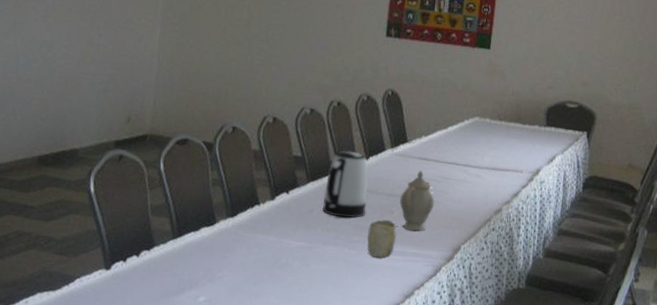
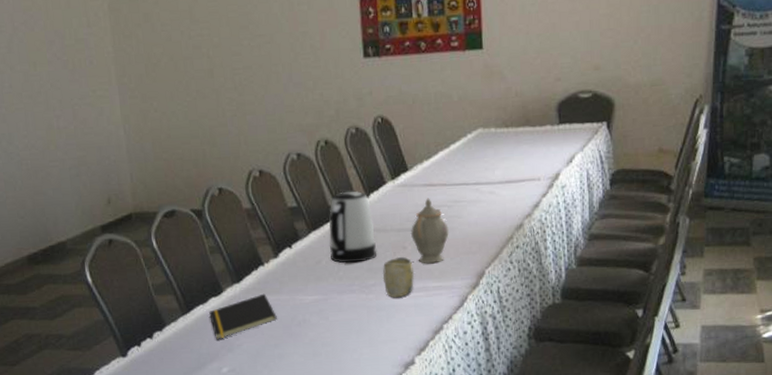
notepad: none [198,231,262,268] -> present [209,293,277,339]

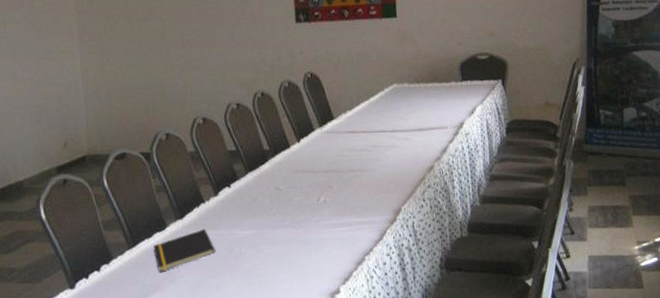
kettle: present [329,191,377,263] -> none [264,137,307,201]
cup: present [382,256,415,298] -> none [311,195,340,233]
teapot: present [410,198,449,264] -> none [335,143,370,202]

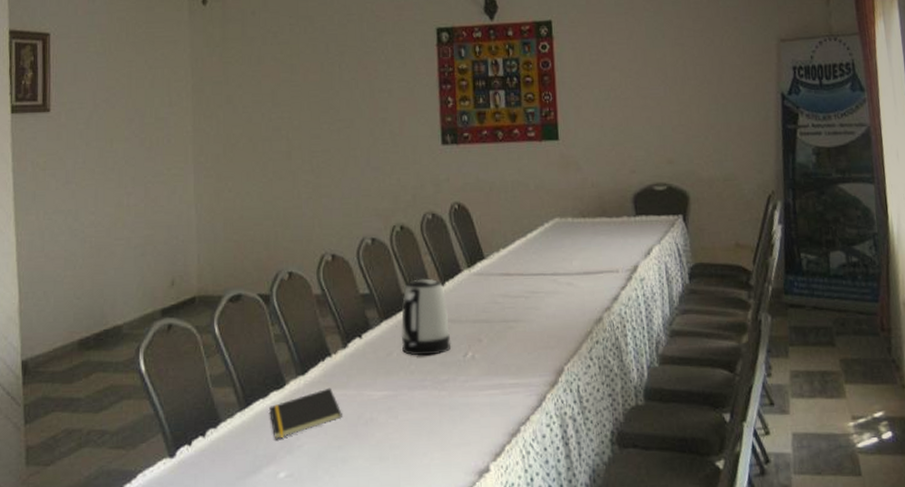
kettle: none [264,137,307,201] -> present [401,278,451,356]

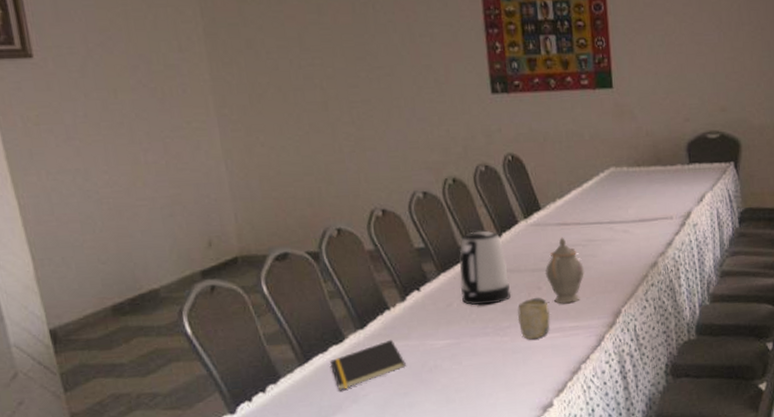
cup: none [456,350,490,396] -> present [517,297,551,340]
teapot: none [486,288,526,359] -> present [545,237,584,304]

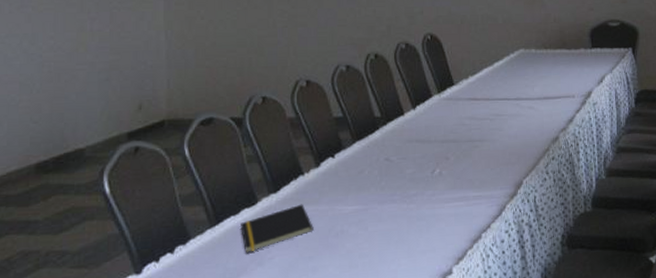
kettle: present [459,230,511,306] -> none [373,103,420,173]
cup: present [517,297,551,340] -> none [424,166,456,208]
teapot: present [545,237,584,304] -> none [453,111,490,174]

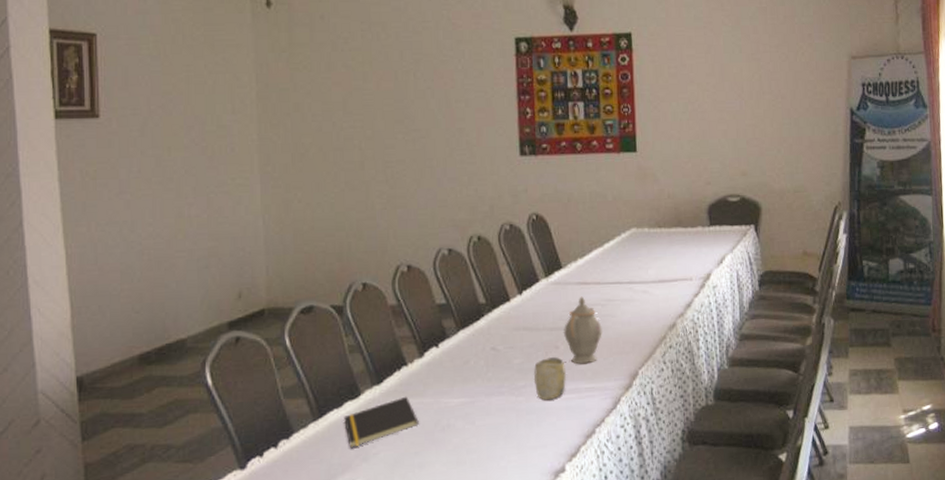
cup: none [424,166,456,208] -> present [533,356,567,401]
teapot: none [453,111,490,174] -> present [563,296,602,365]

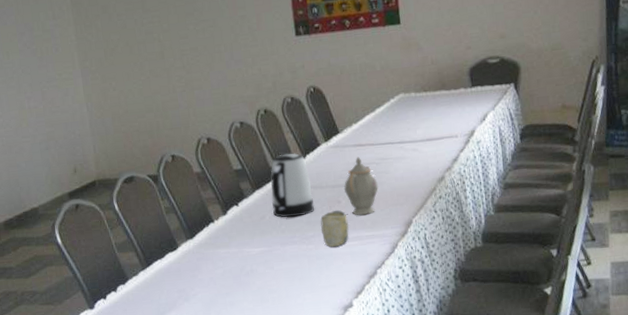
notepad: present [344,396,419,448] -> none [166,247,227,290]
kettle: none [479,288,529,364] -> present [270,153,315,218]

